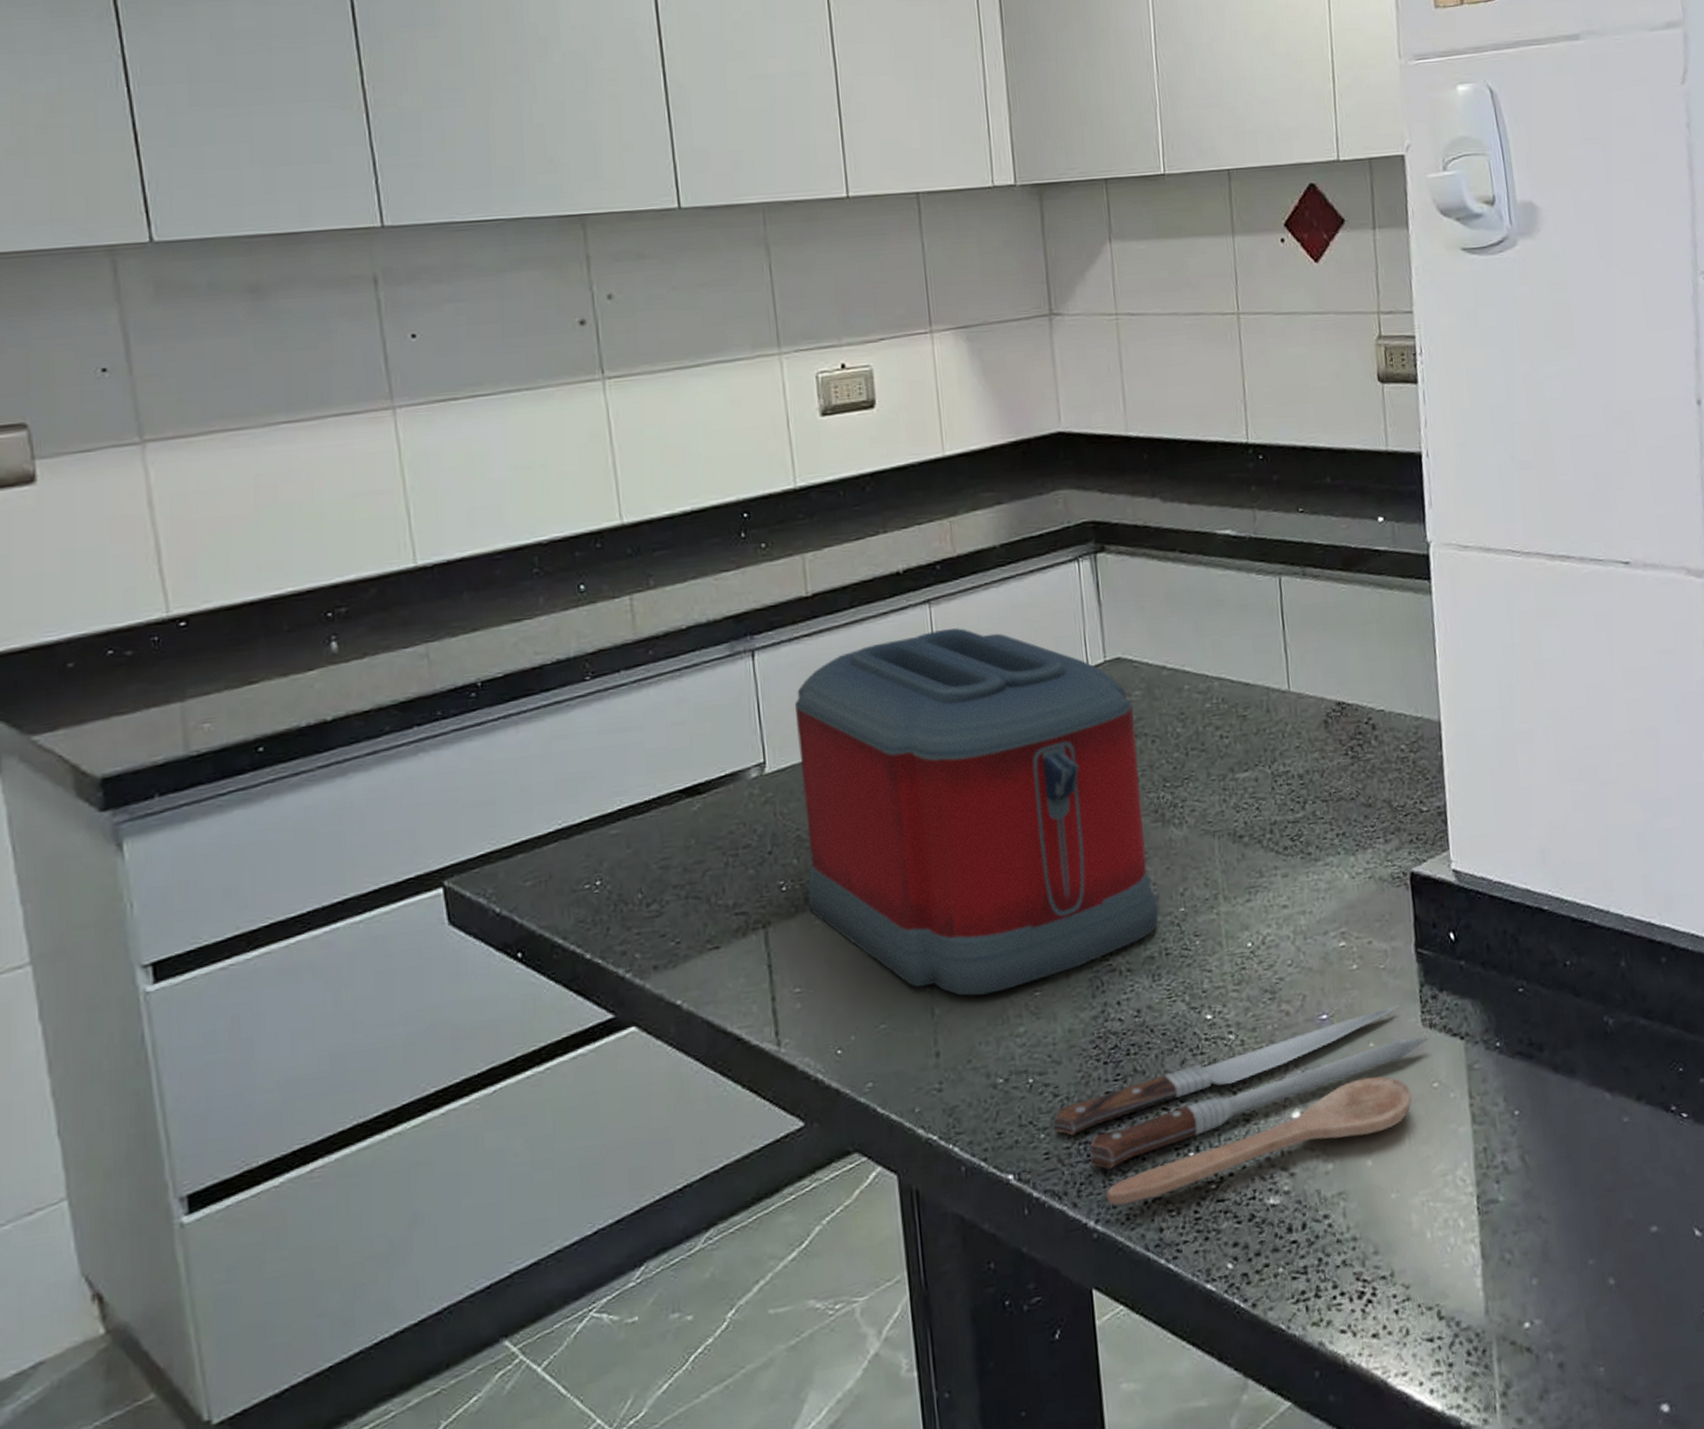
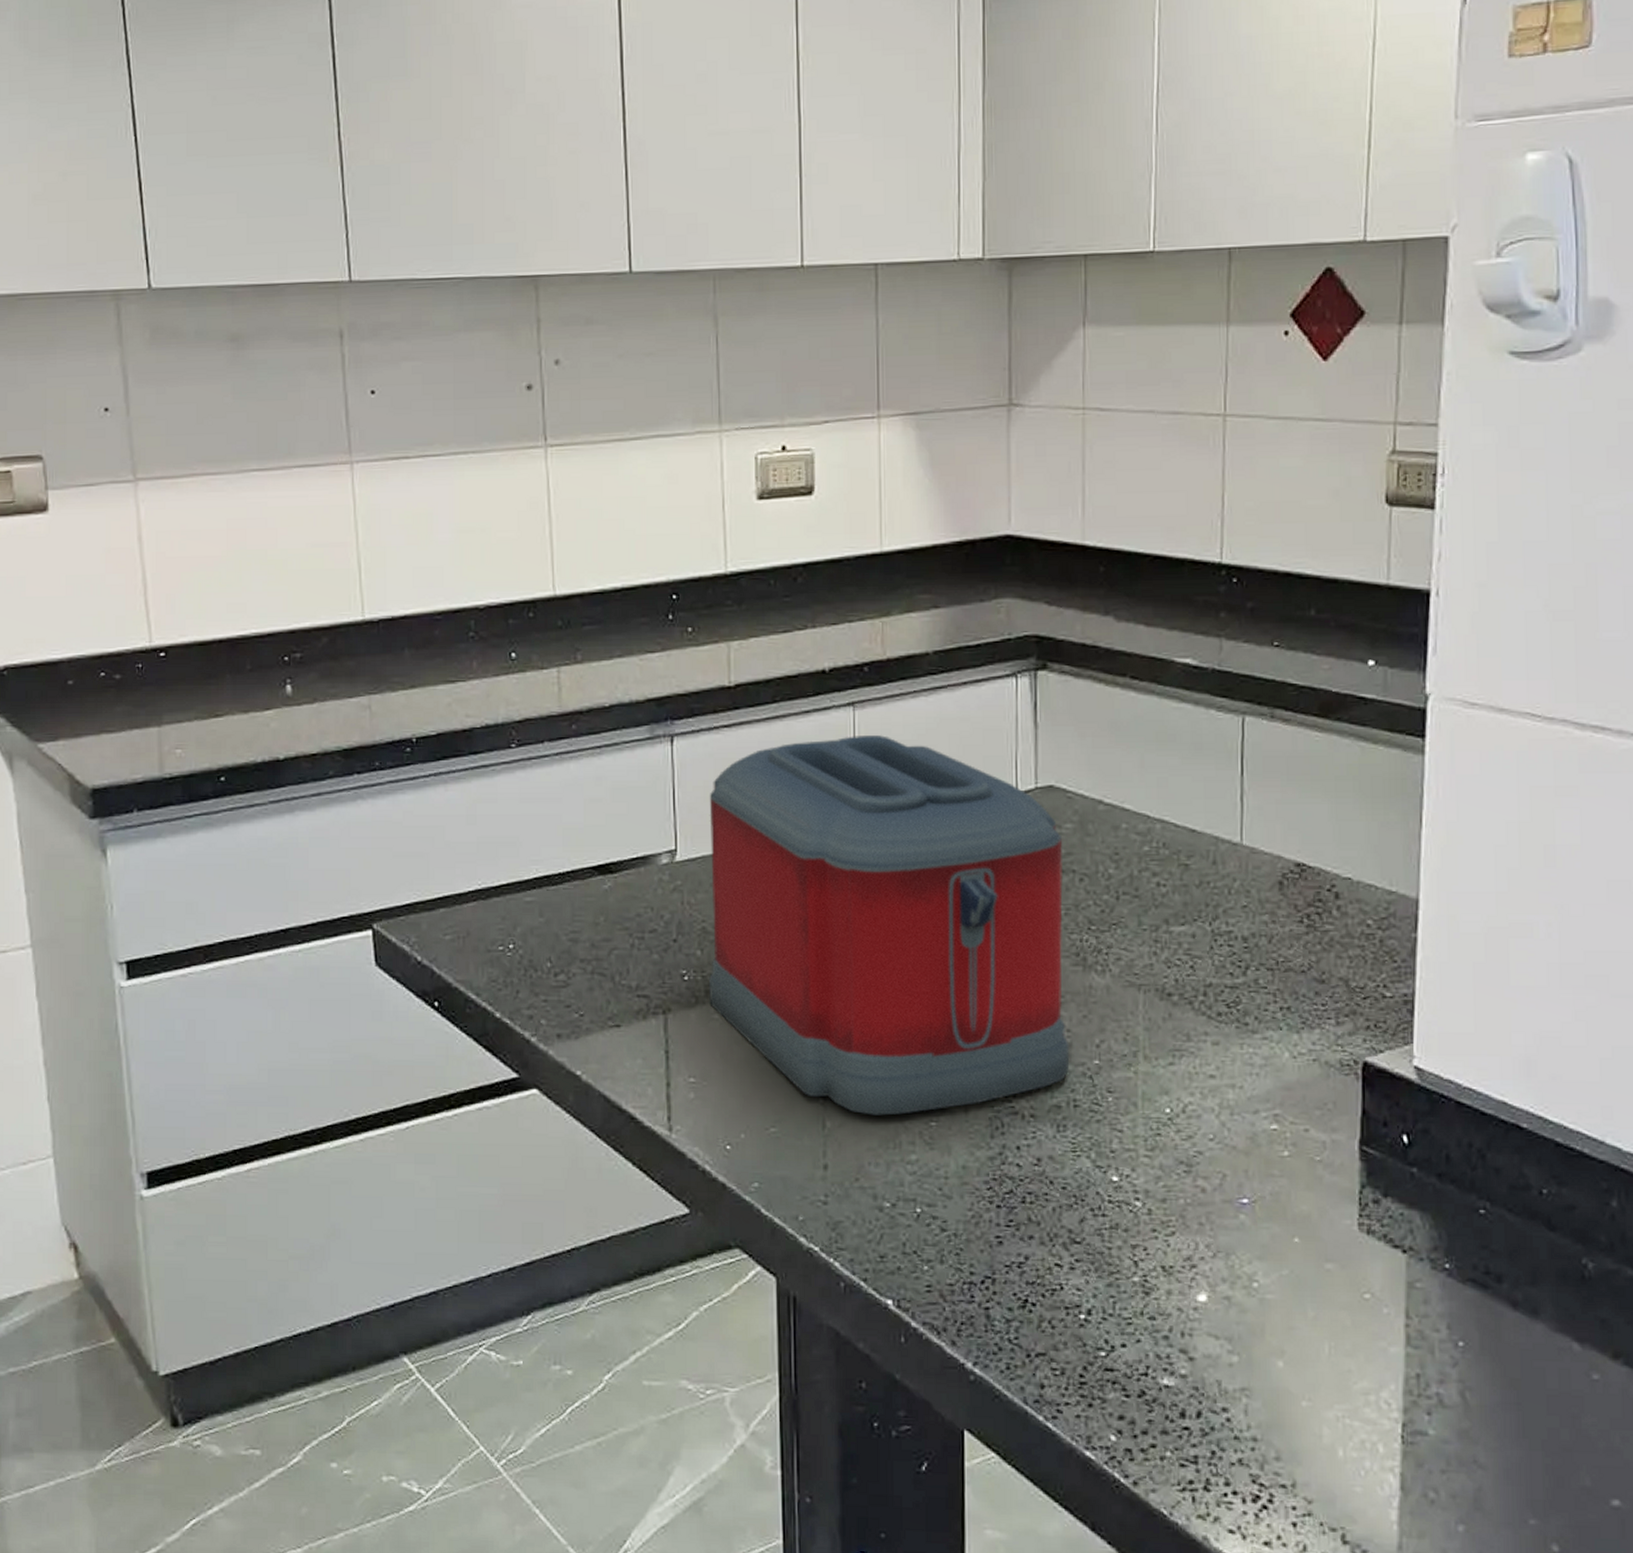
spoon: present [1053,1004,1431,1206] -> none [939,1202,1367,1354]

